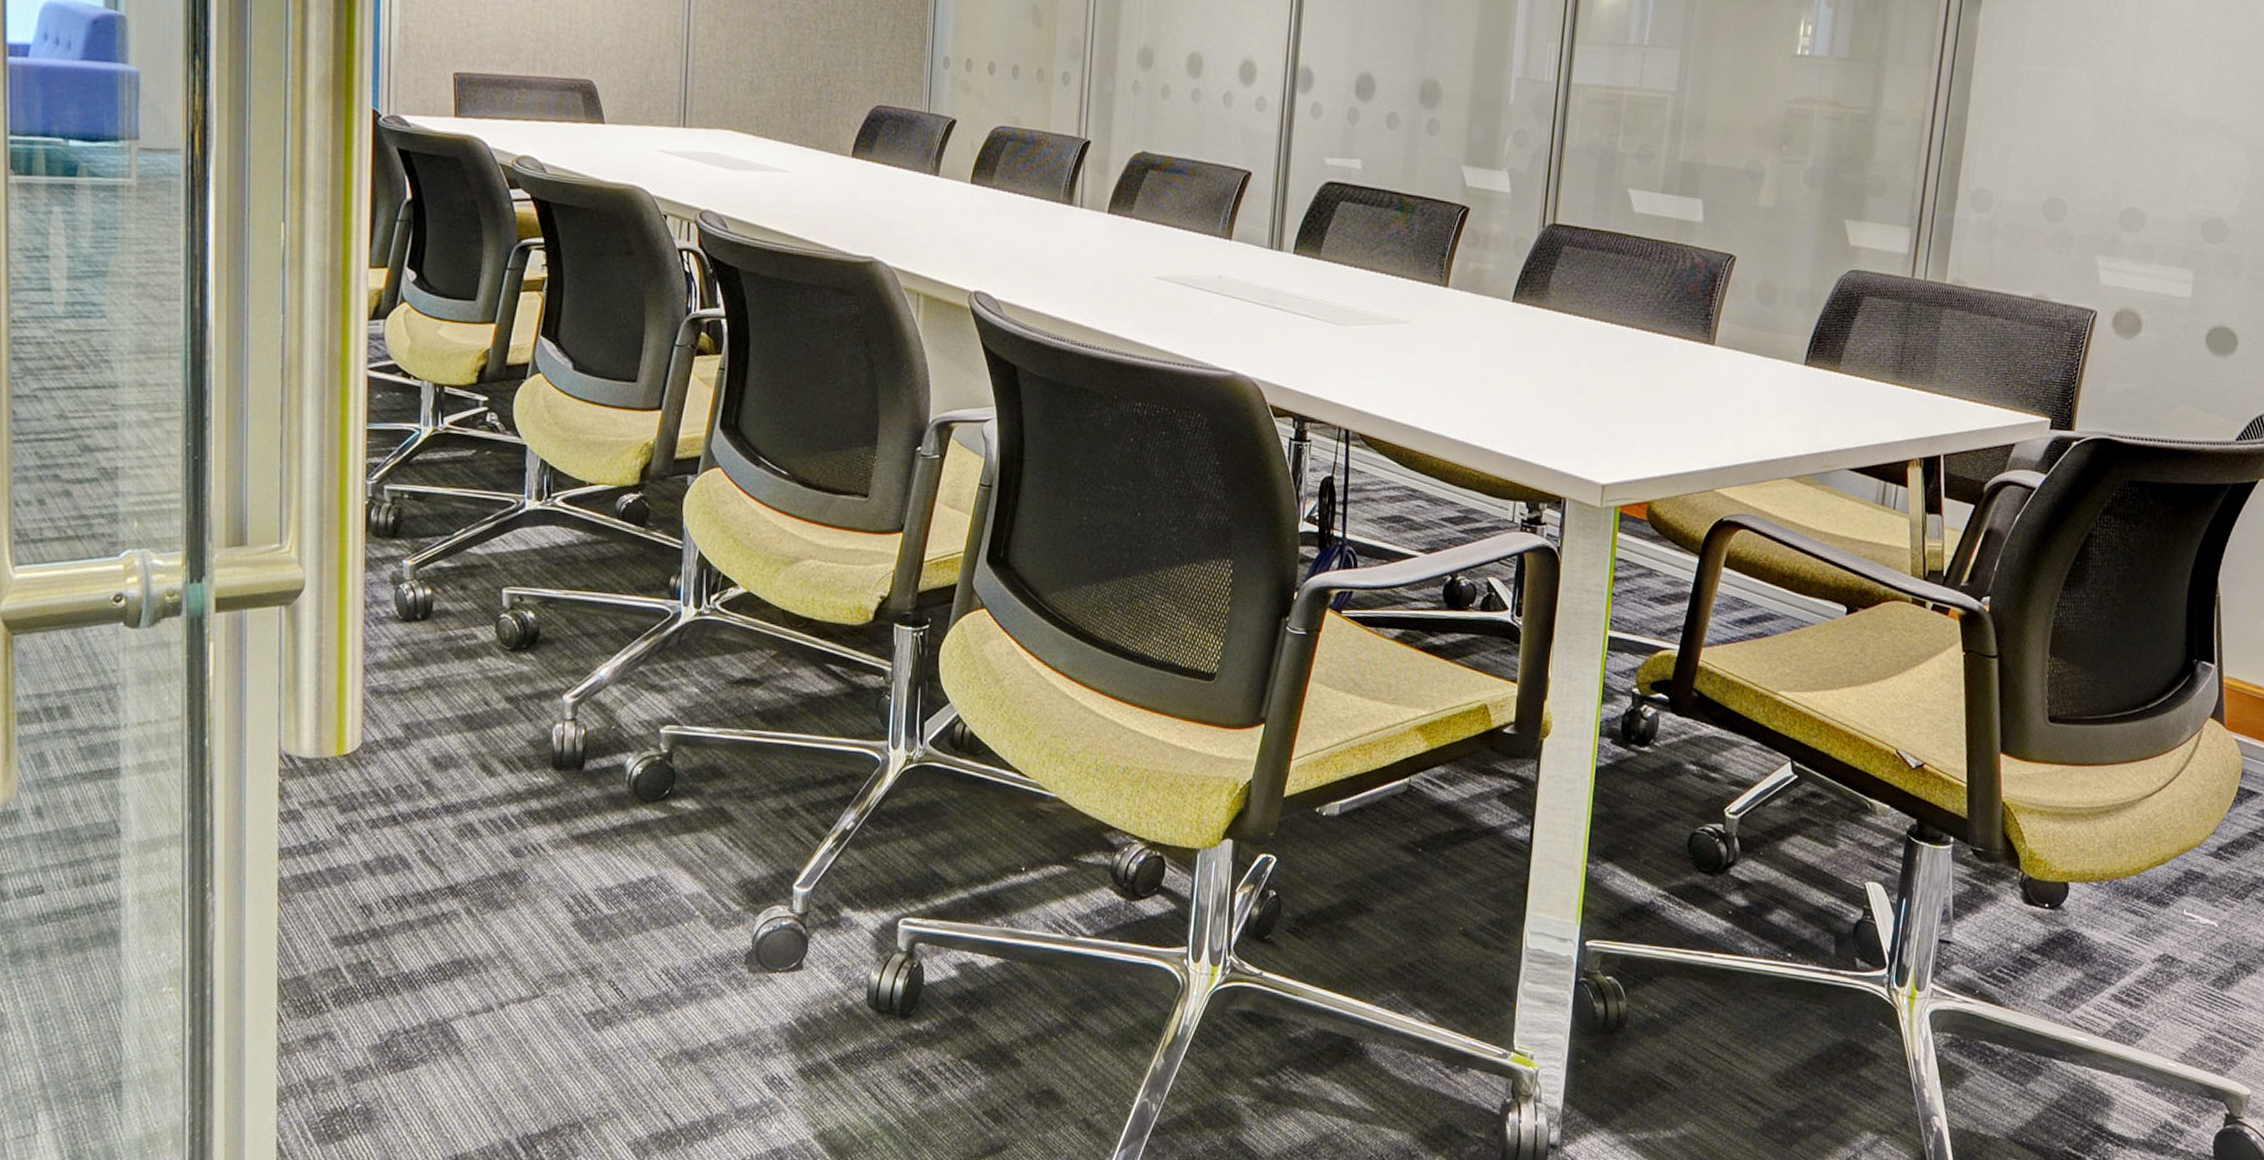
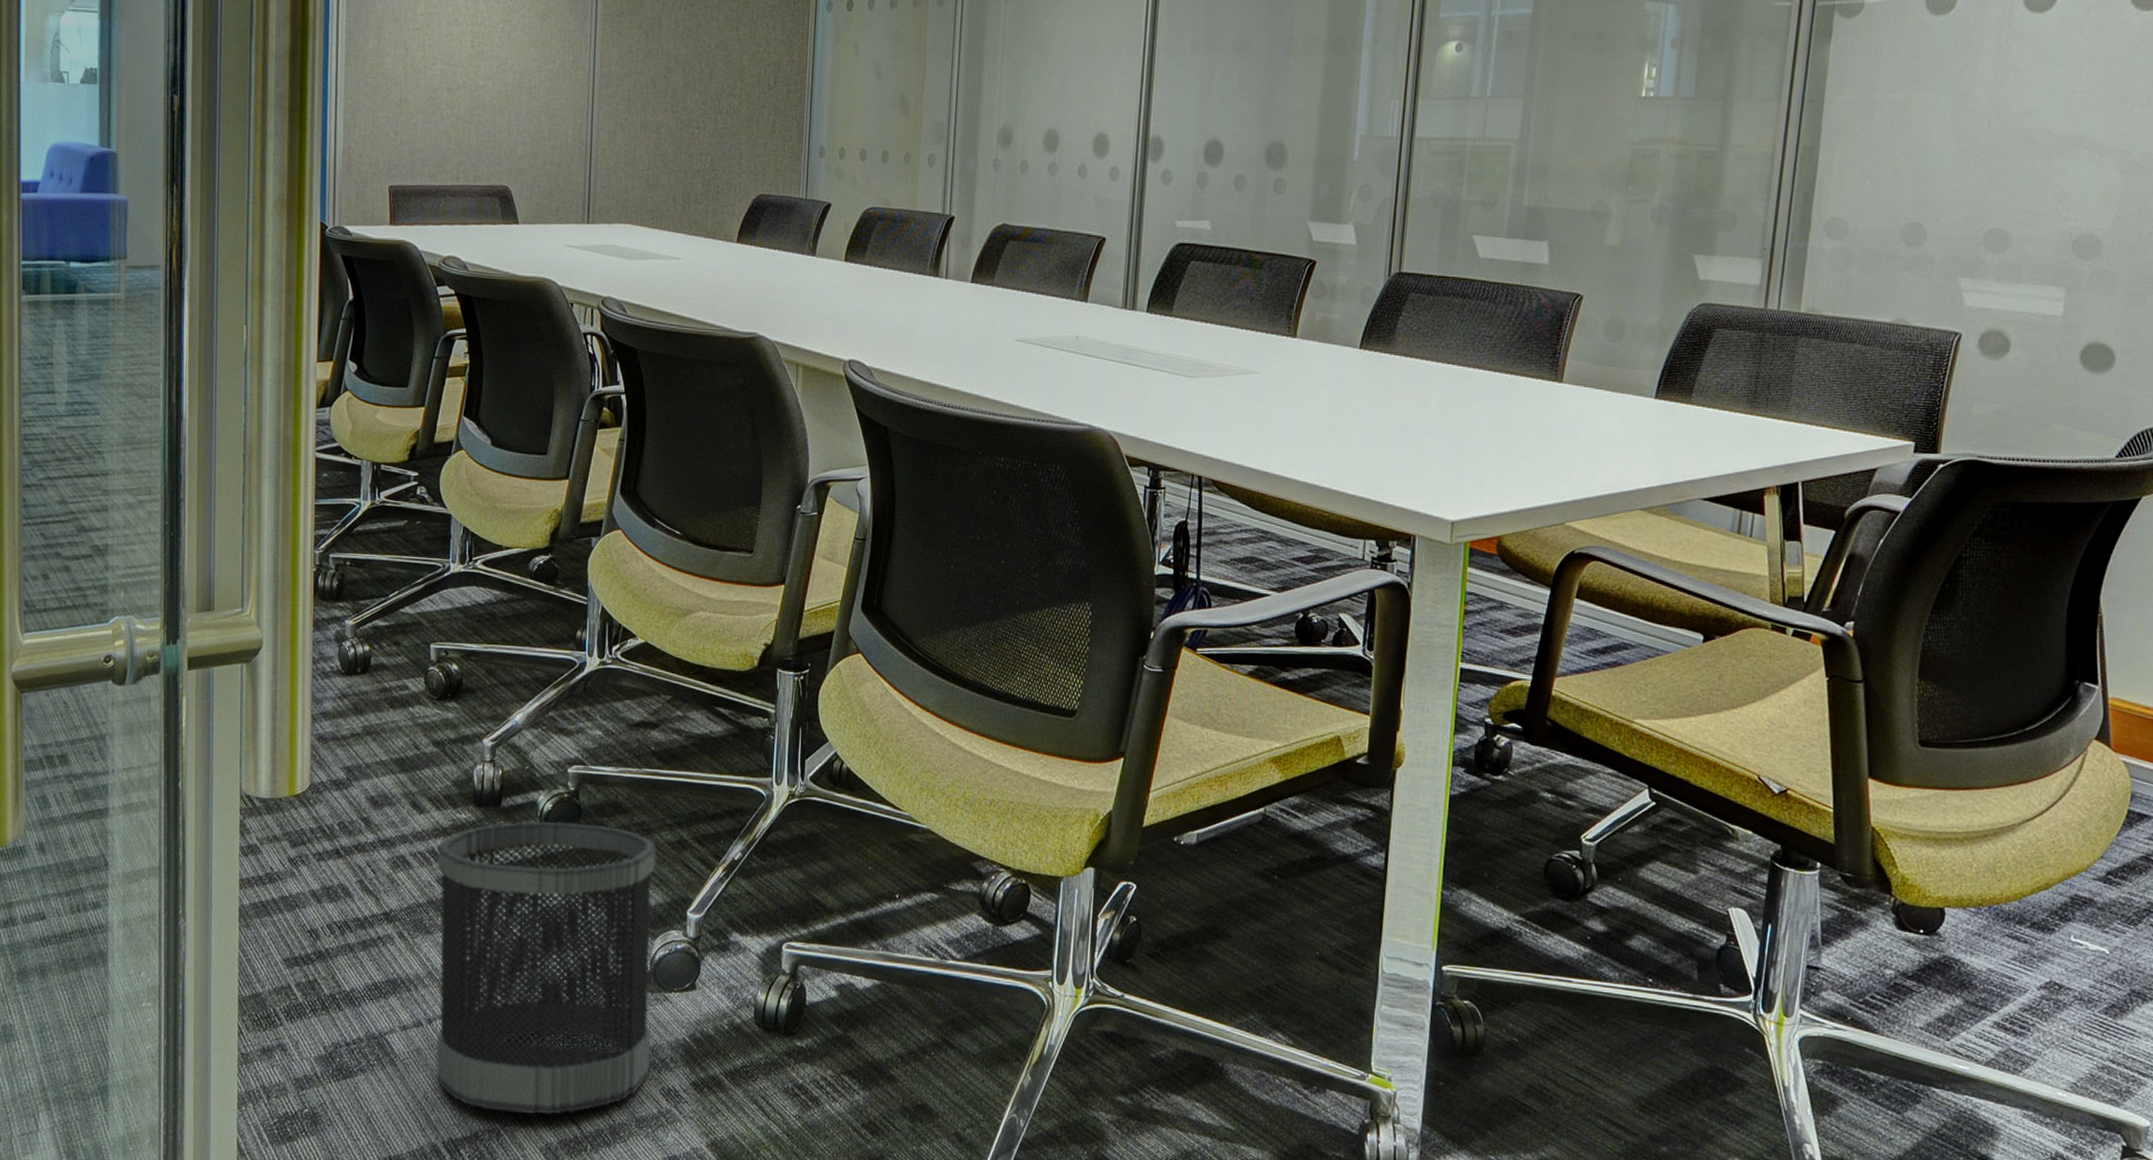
wastebasket: none [508,786,759,1106] -> present [435,821,656,1114]

